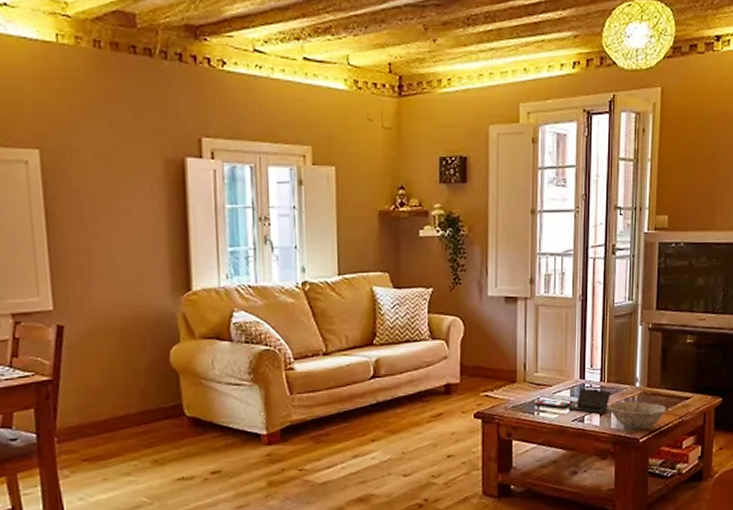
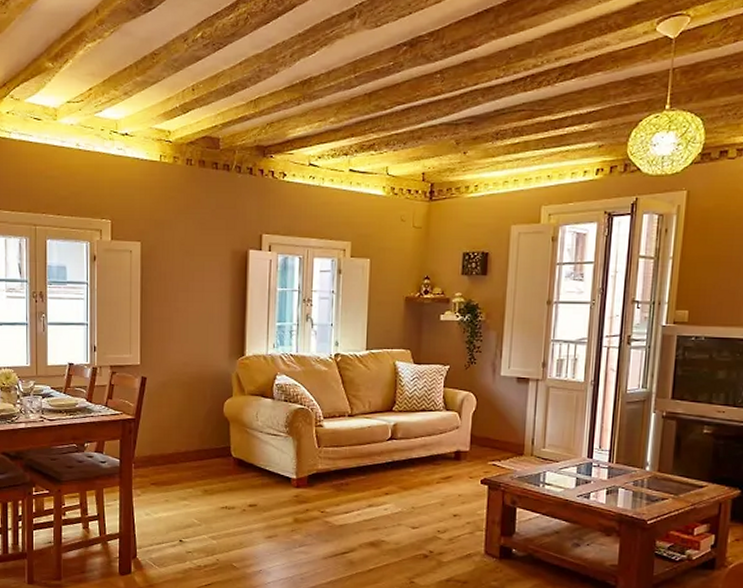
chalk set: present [533,388,612,415] -> none [539,466,620,493]
bowl: present [607,401,666,430] -> none [615,483,678,512]

